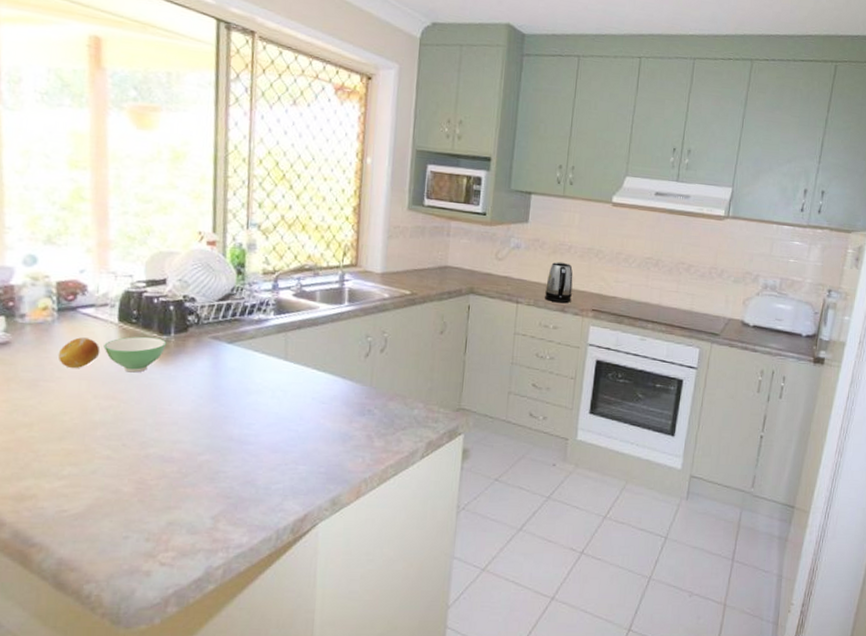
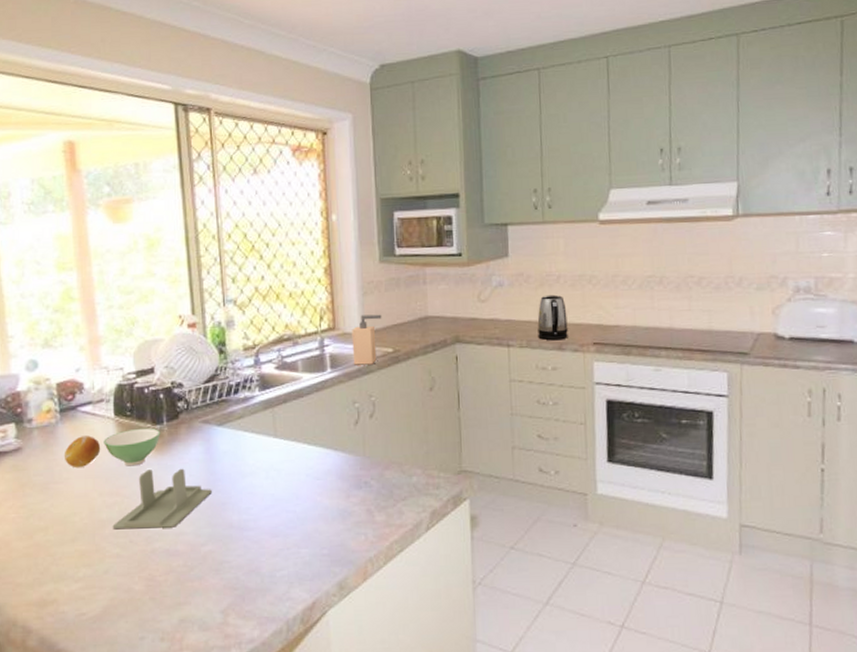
napkin holder: none [105,377,215,435] -> present [112,468,212,529]
soap dispenser: none [370,256,404,304] -> present [352,314,382,365]

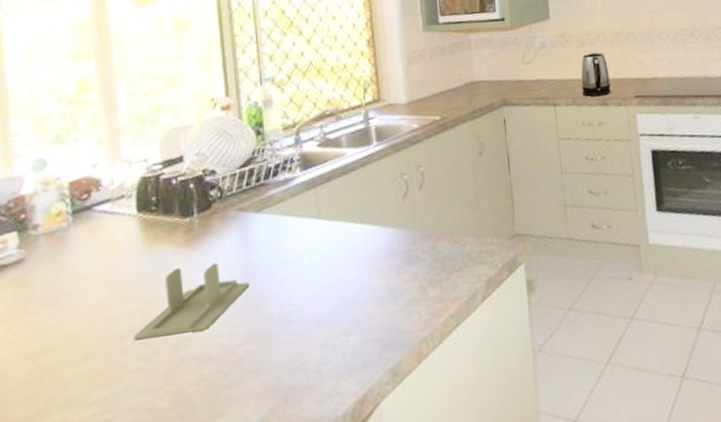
fruit: present [64,435,101,469] -> none [76,237,121,276]
bowl: present [104,427,161,466] -> none [124,221,191,267]
soap dispenser: present [352,314,382,365] -> none [397,82,428,136]

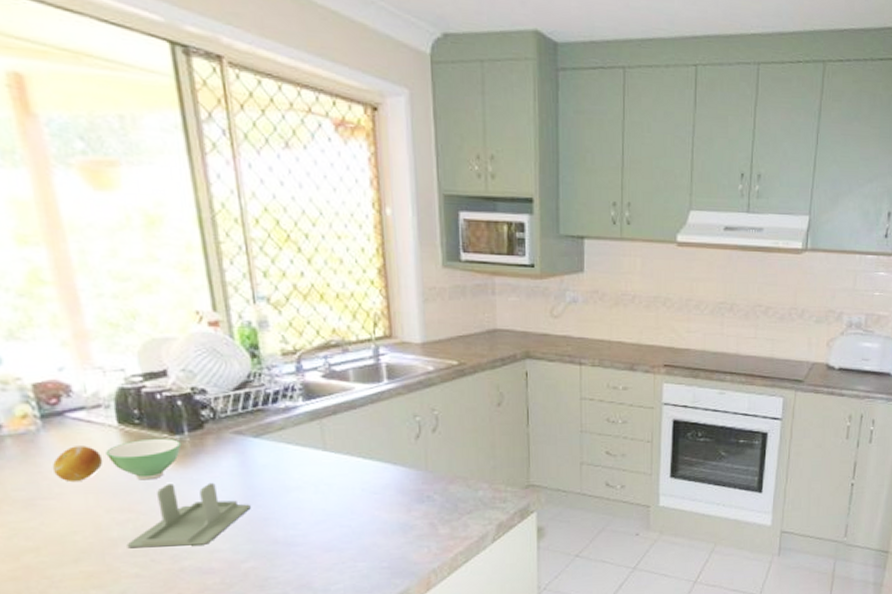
fruit: none [76,237,121,276] -> present [52,446,103,483]
bowl: none [124,221,191,267] -> present [106,438,182,480]
kettle: present [581,52,611,97] -> none [610,314,640,361]

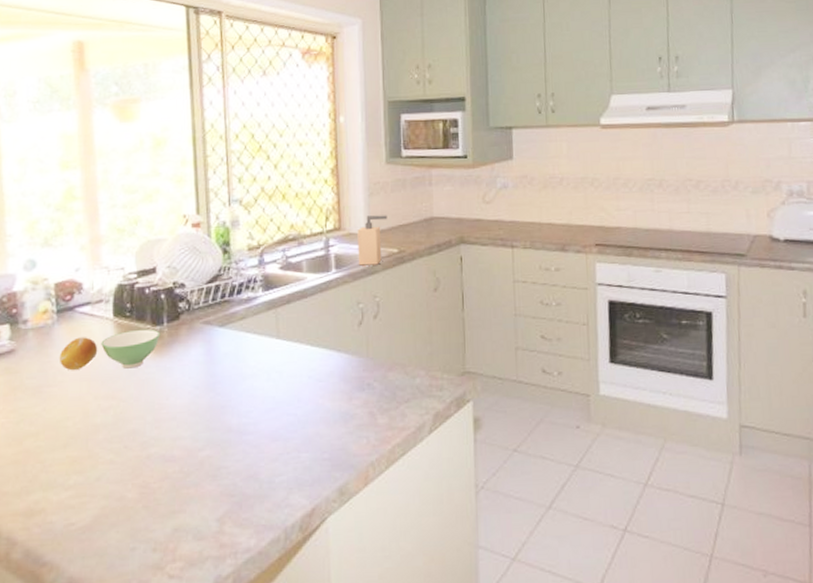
napkin holder: present [127,482,251,548] -> none [106,370,211,434]
soap dispenser: none [411,324,446,377] -> present [357,215,388,266]

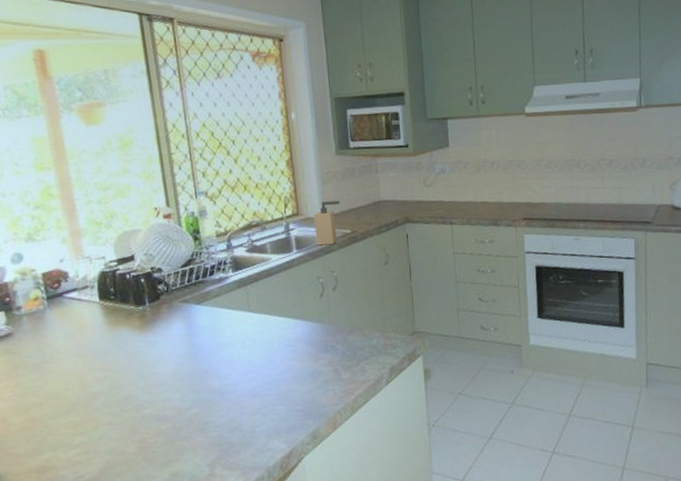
fruit: present [59,337,98,371] -> none [53,319,89,349]
bowl: present [101,329,161,369] -> none [90,309,144,345]

